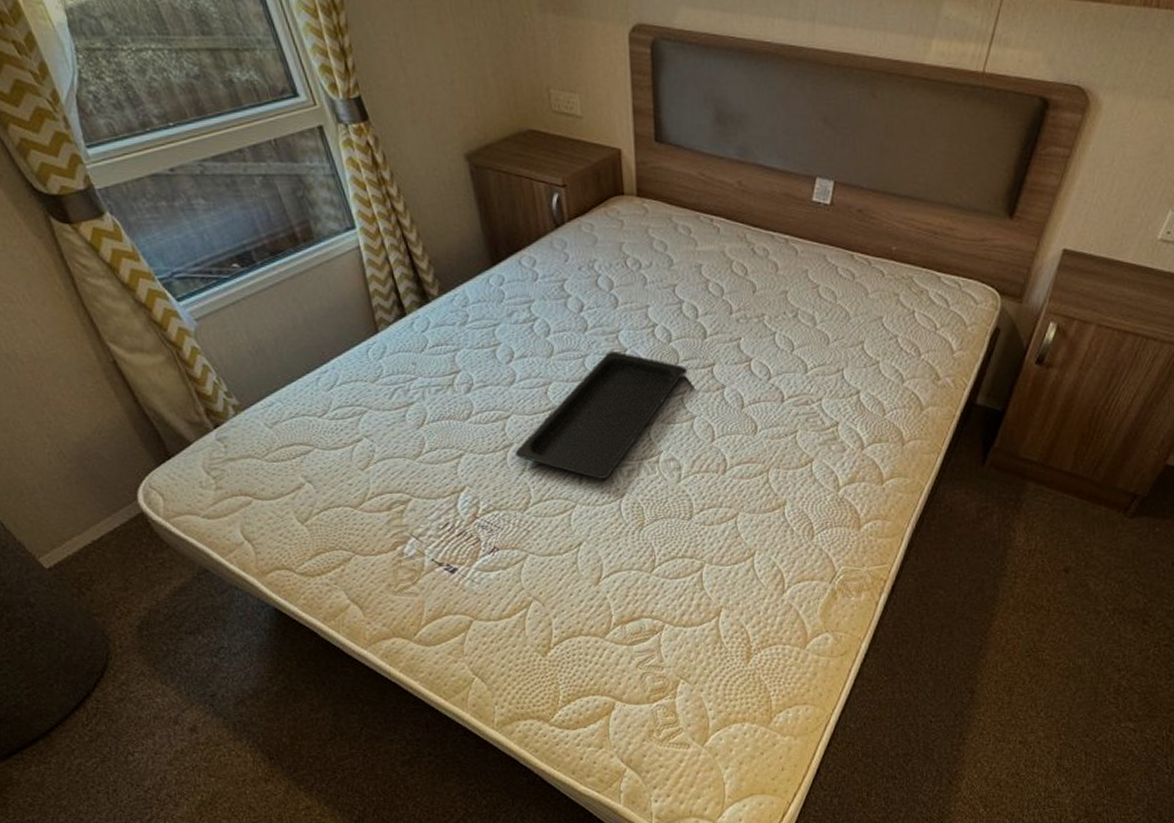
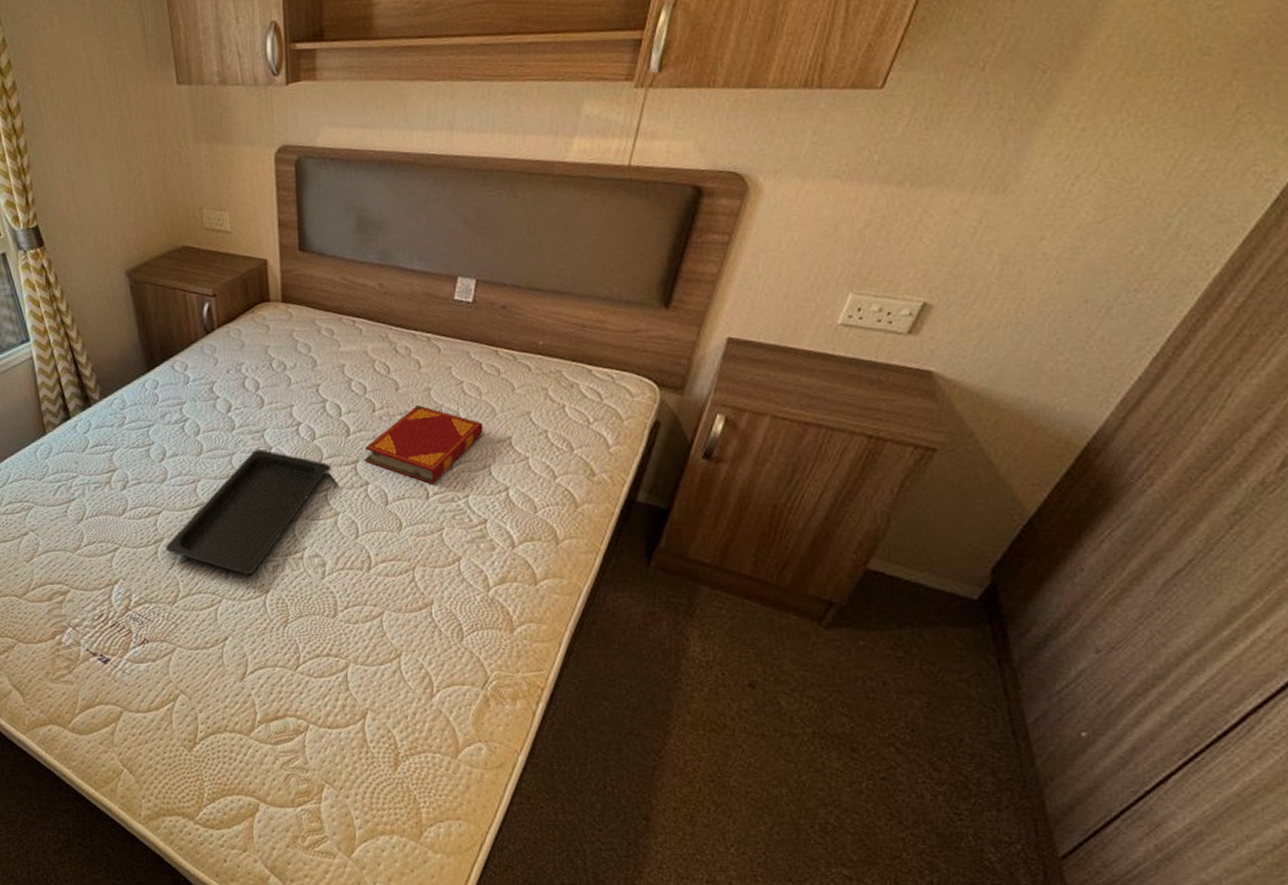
hardback book: none [721,308,837,387] -> present [364,405,483,484]

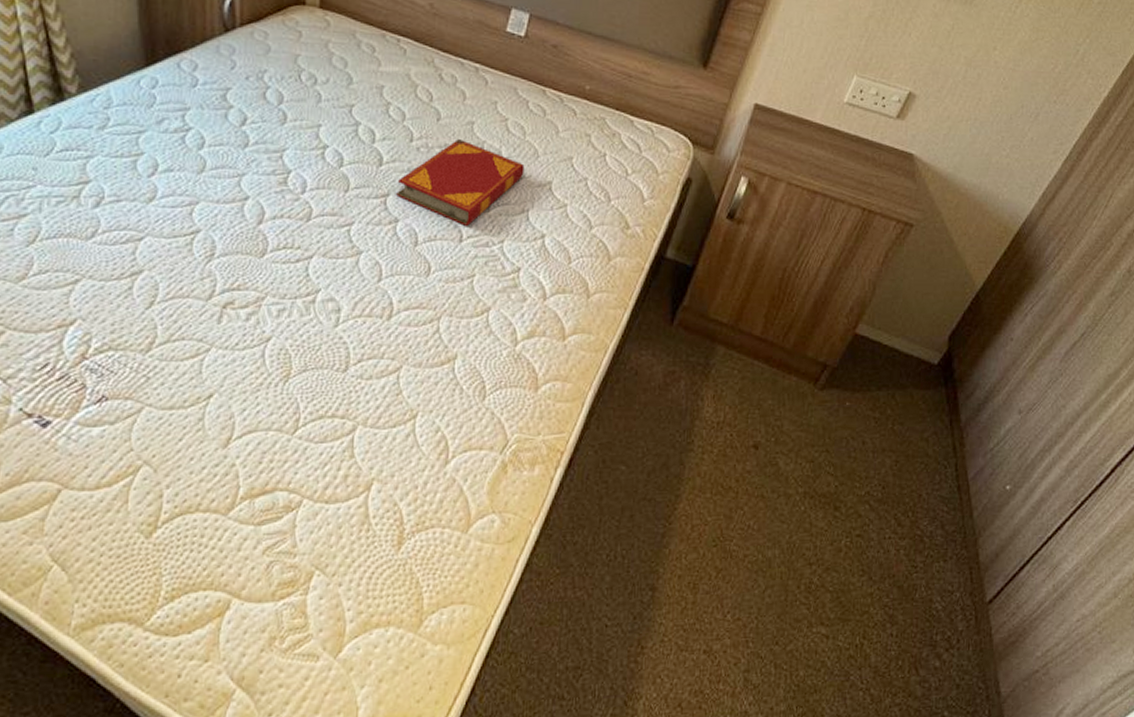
serving tray: present [165,449,330,574] -> none [144,172,357,318]

